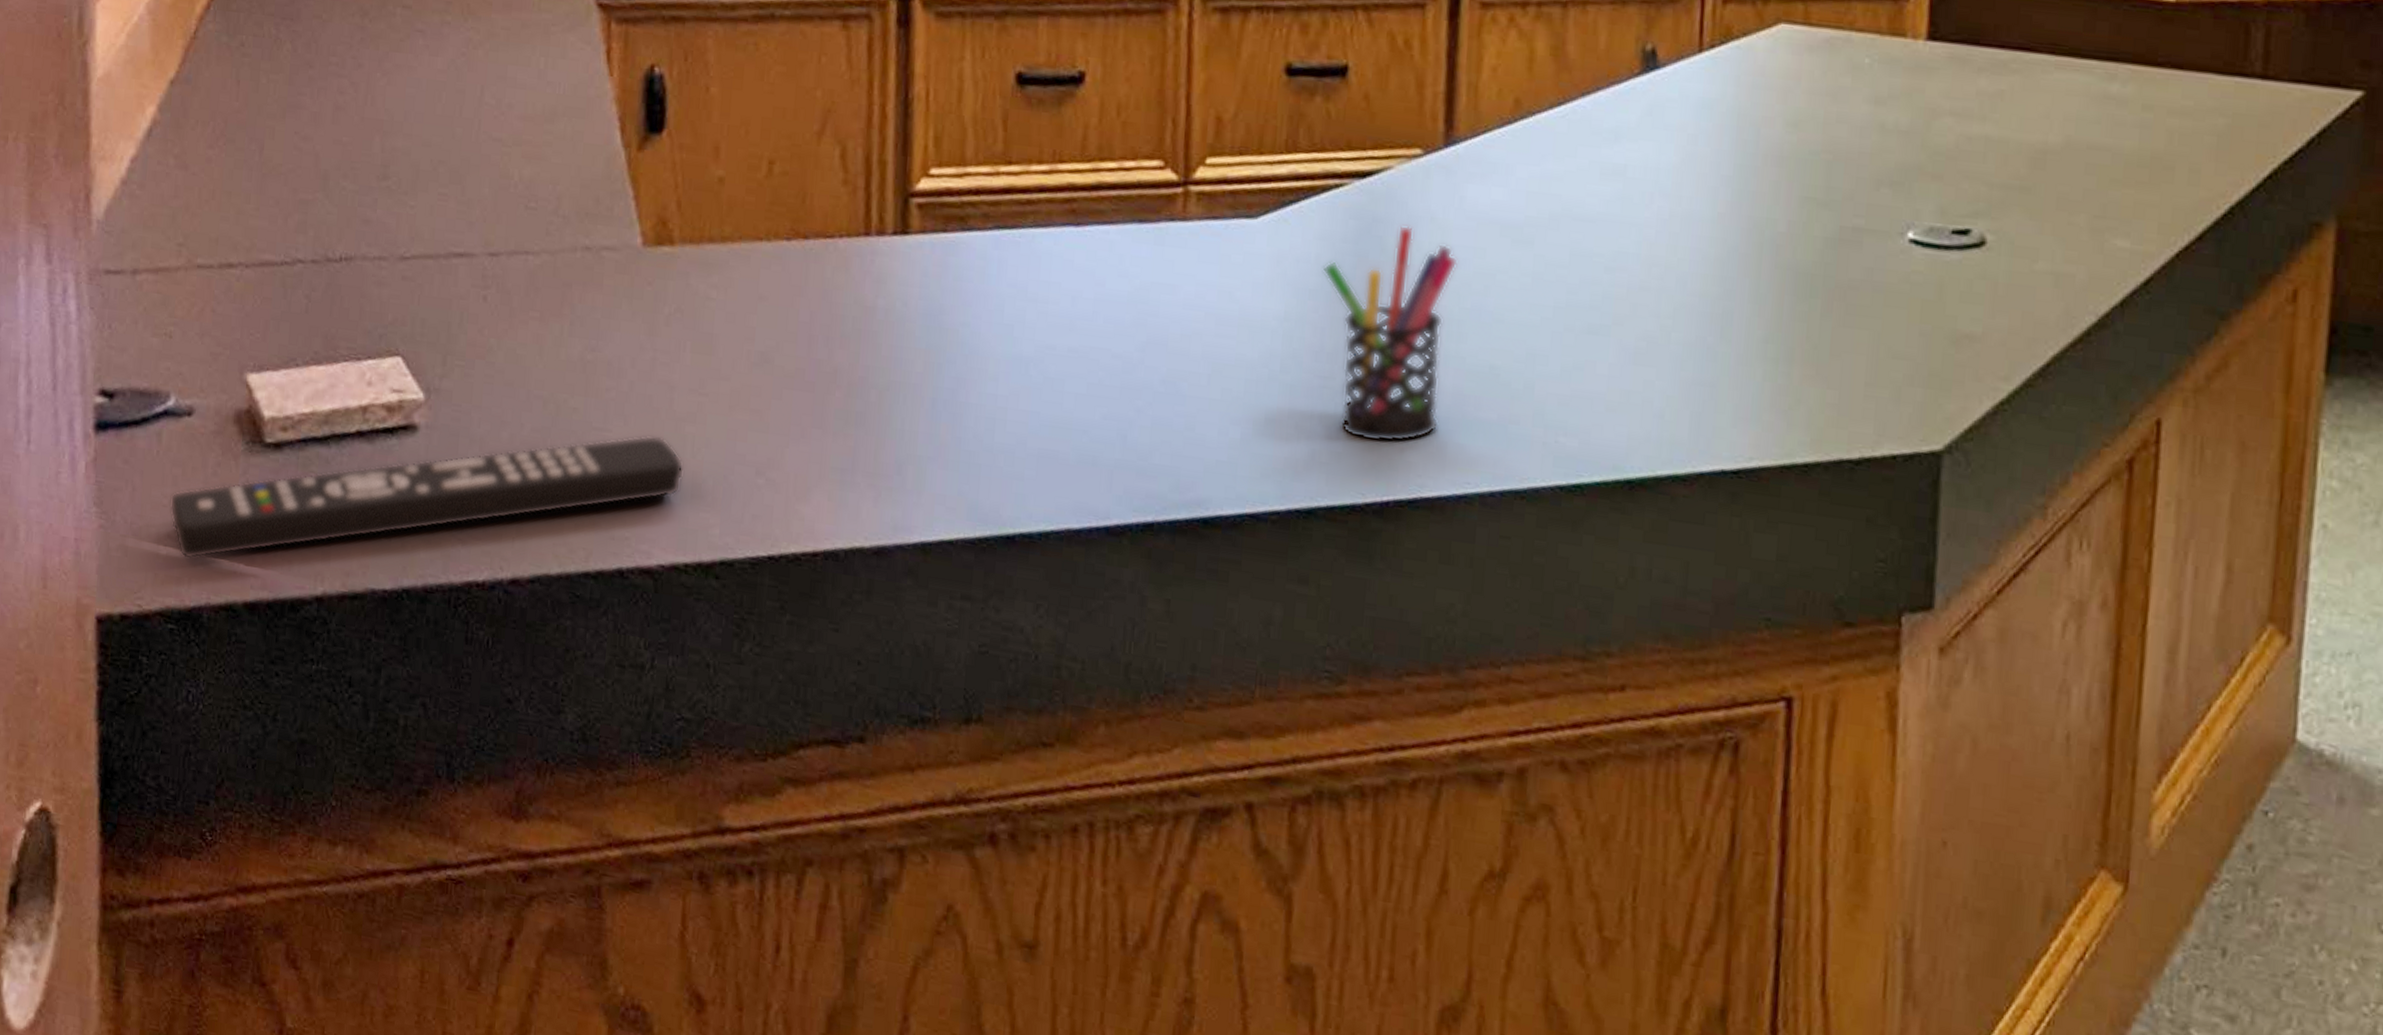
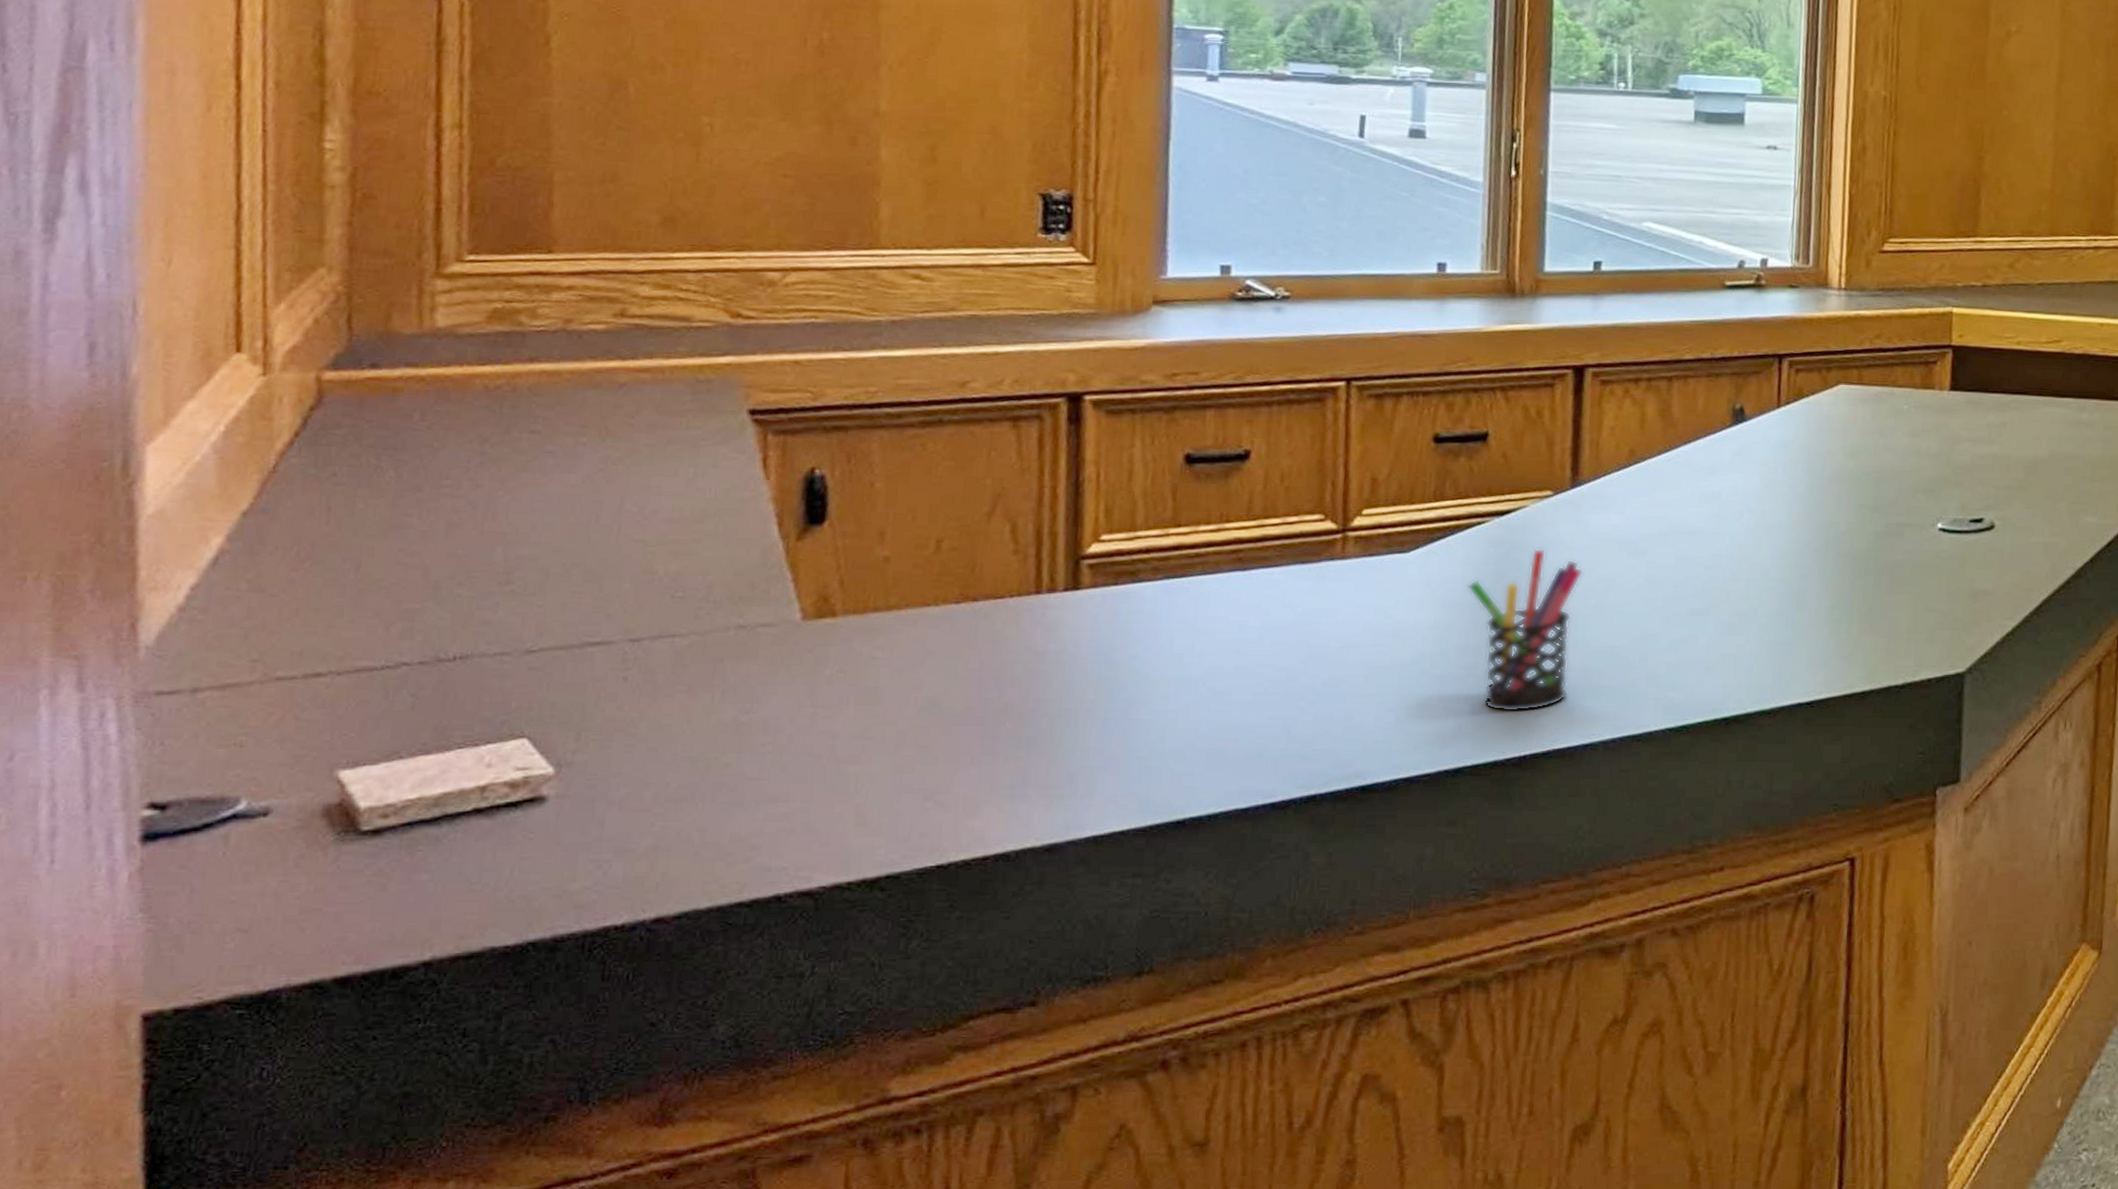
remote control: present [169,435,684,560] -> none [239,778,847,947]

